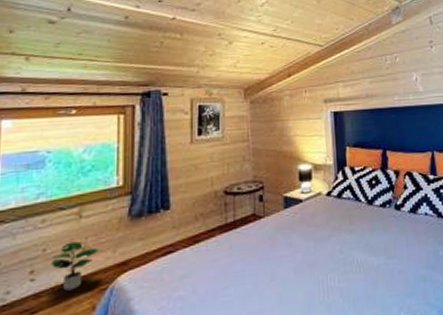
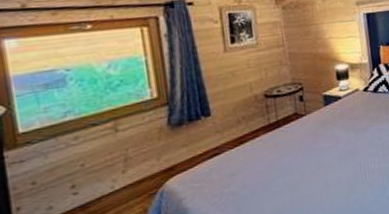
potted plant: present [50,241,100,291] -> none [92,153,143,200]

